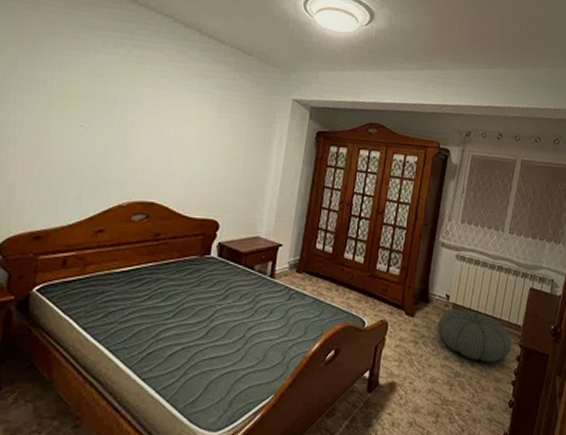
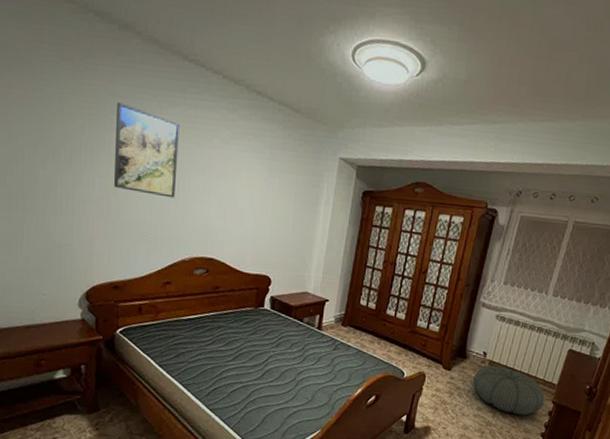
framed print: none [46,41,125,139] -> present [114,102,179,198]

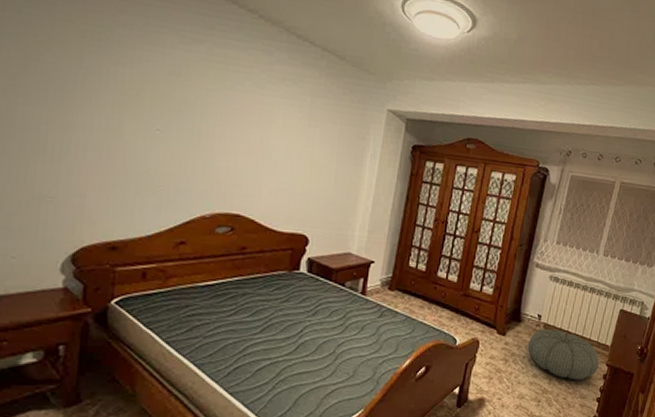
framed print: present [114,102,179,198] -> none [118,34,205,145]

